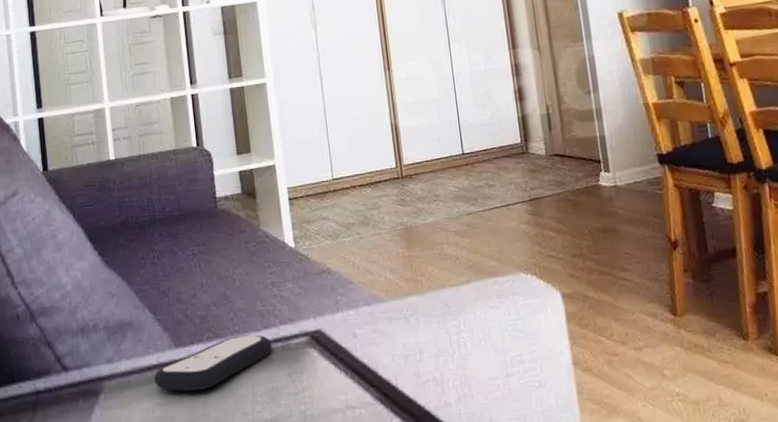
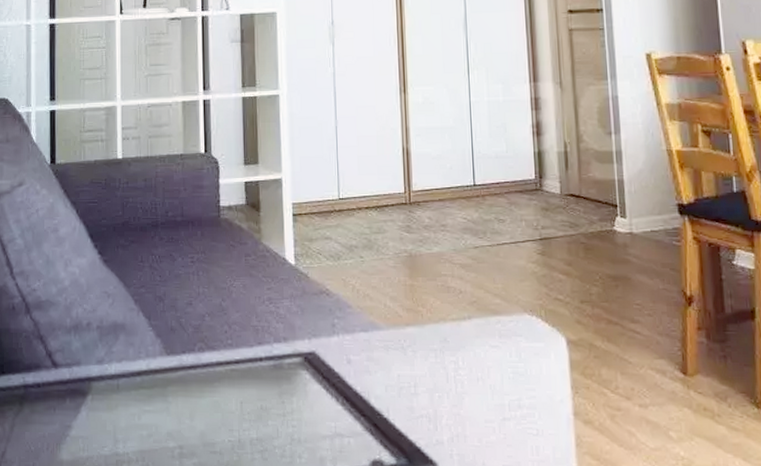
remote control: present [153,335,273,391] -> none [142,349,265,401]

